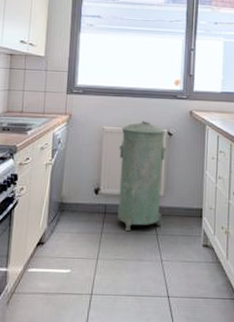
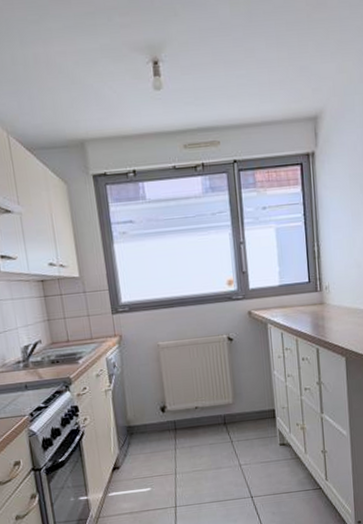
trash can: present [118,120,167,232] -> none [178,329,235,444]

